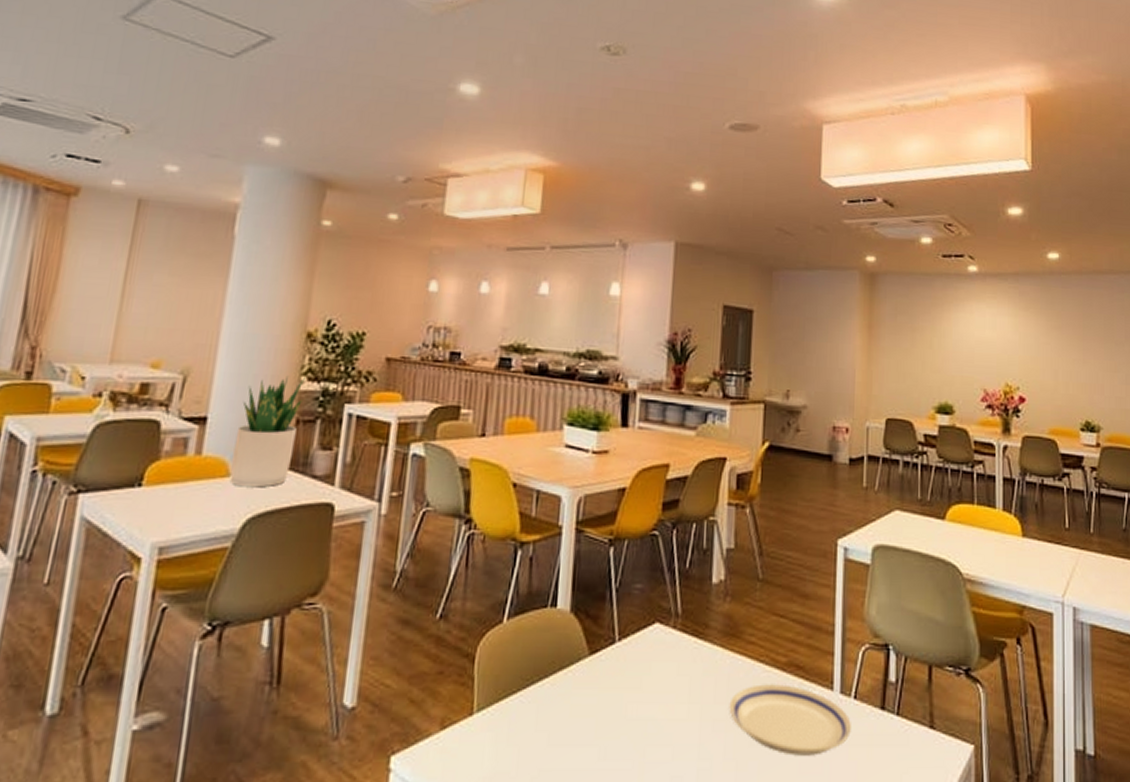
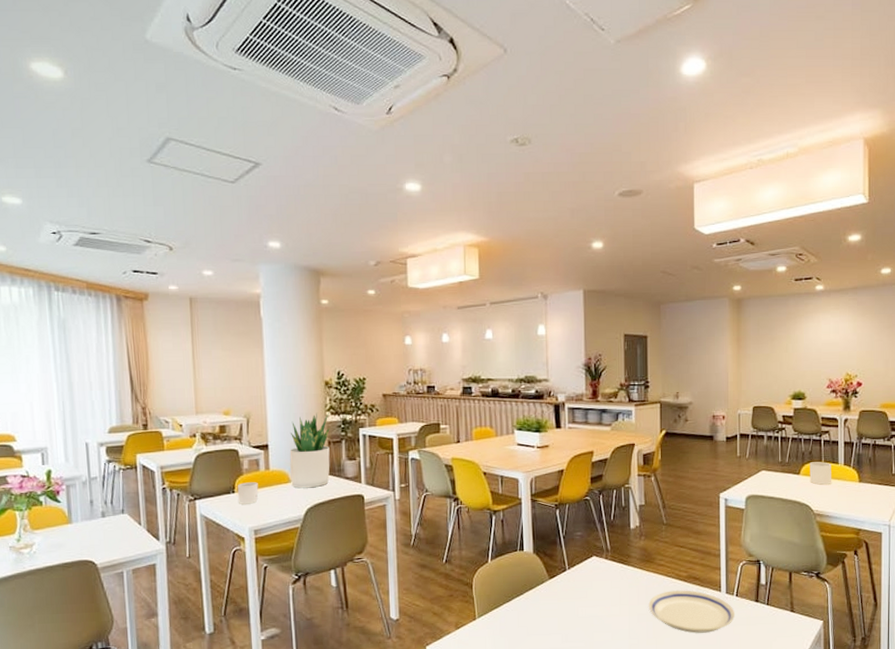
mug: none [143,471,180,506] -> present [237,482,259,504]
cup: none [958,503,988,538] -> present [810,462,832,486]

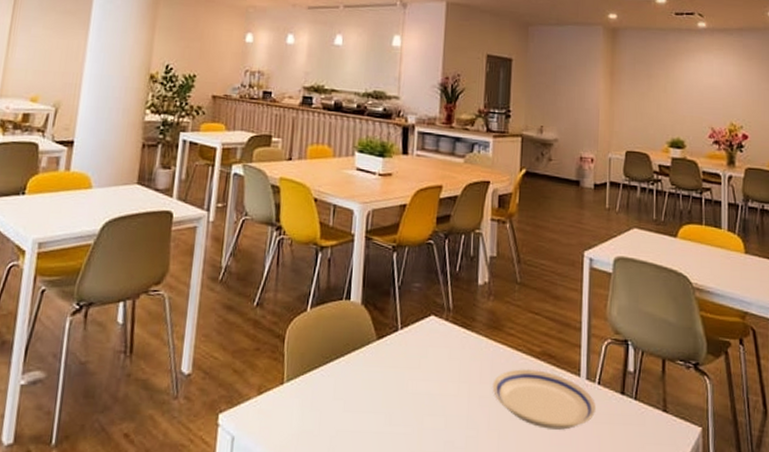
mug: present [237,482,259,504] -> none [26,183,54,210]
planter: present [289,412,330,489] -> none [92,109,149,198]
cup: present [810,462,832,486] -> none [688,223,714,254]

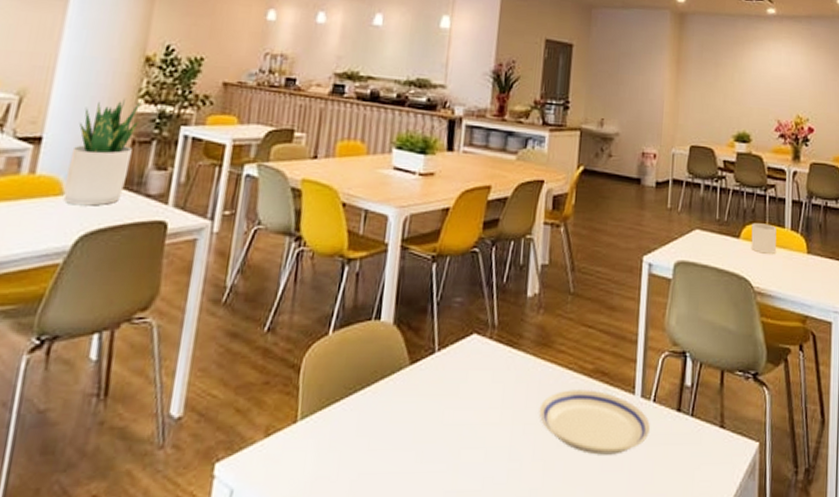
planter: none [92,109,149,198] -> present [63,98,142,206]
cup: none [688,223,714,254] -> present [751,223,777,255]

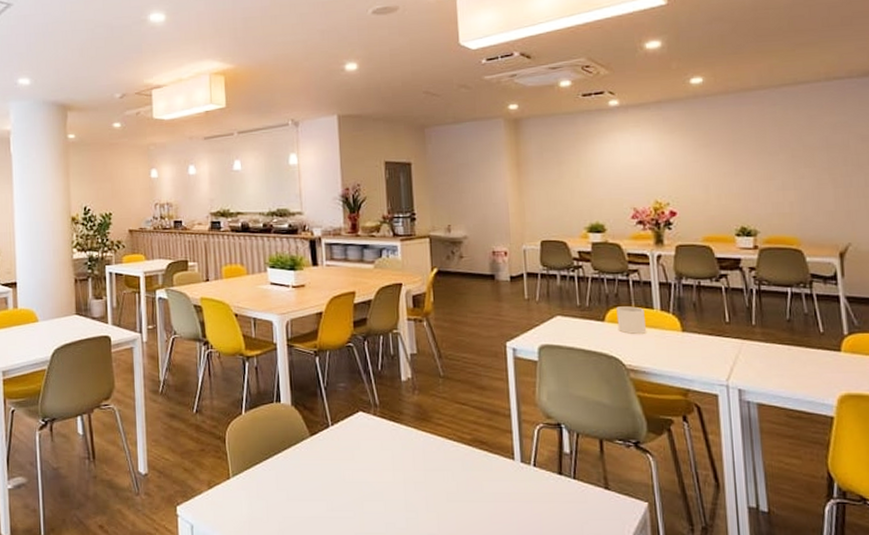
planter: present [63,98,142,206] -> none [37,249,77,328]
plate: present [539,390,650,455] -> none [426,456,533,509]

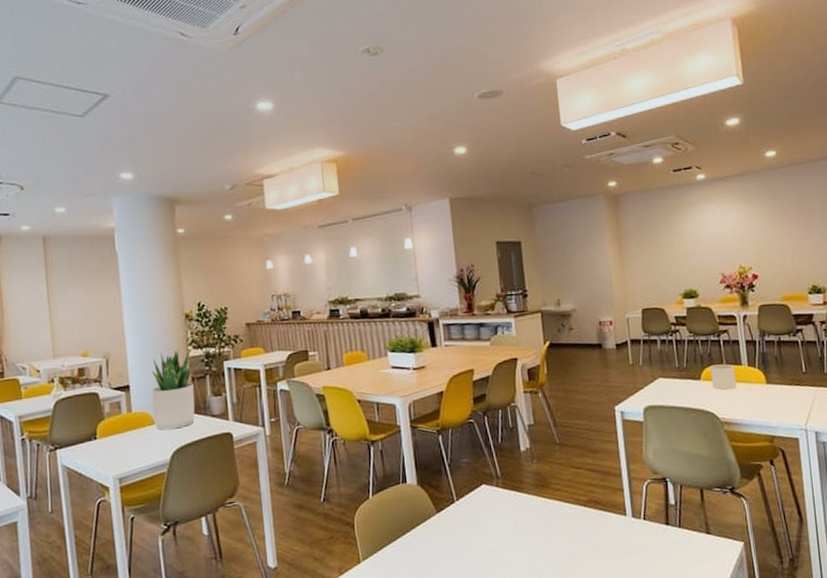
planter: none [37,249,77,328] -> present [151,347,195,430]

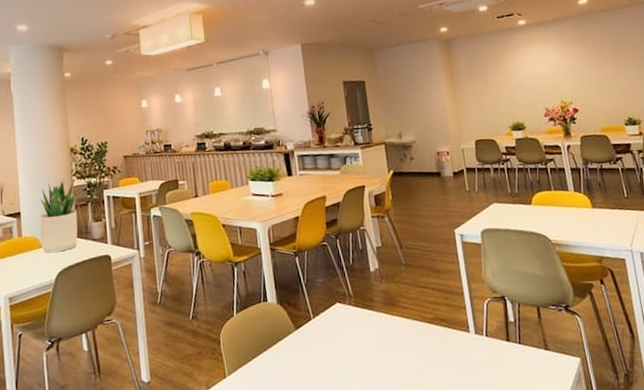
cup: present [710,364,737,390] -> none [539,190,566,214]

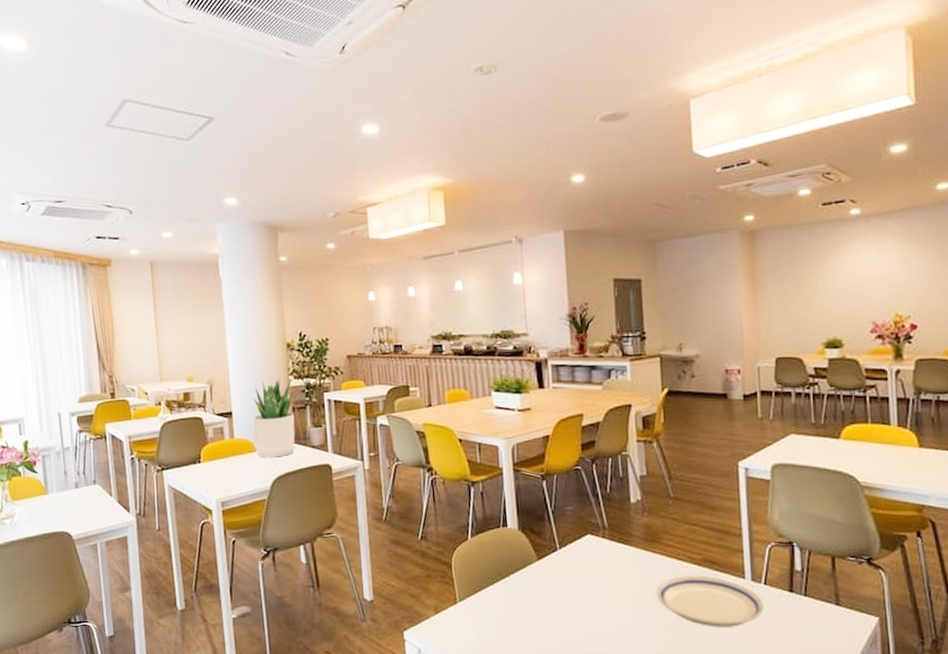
plate: none [397,333,488,380] -> present [656,575,764,627]

